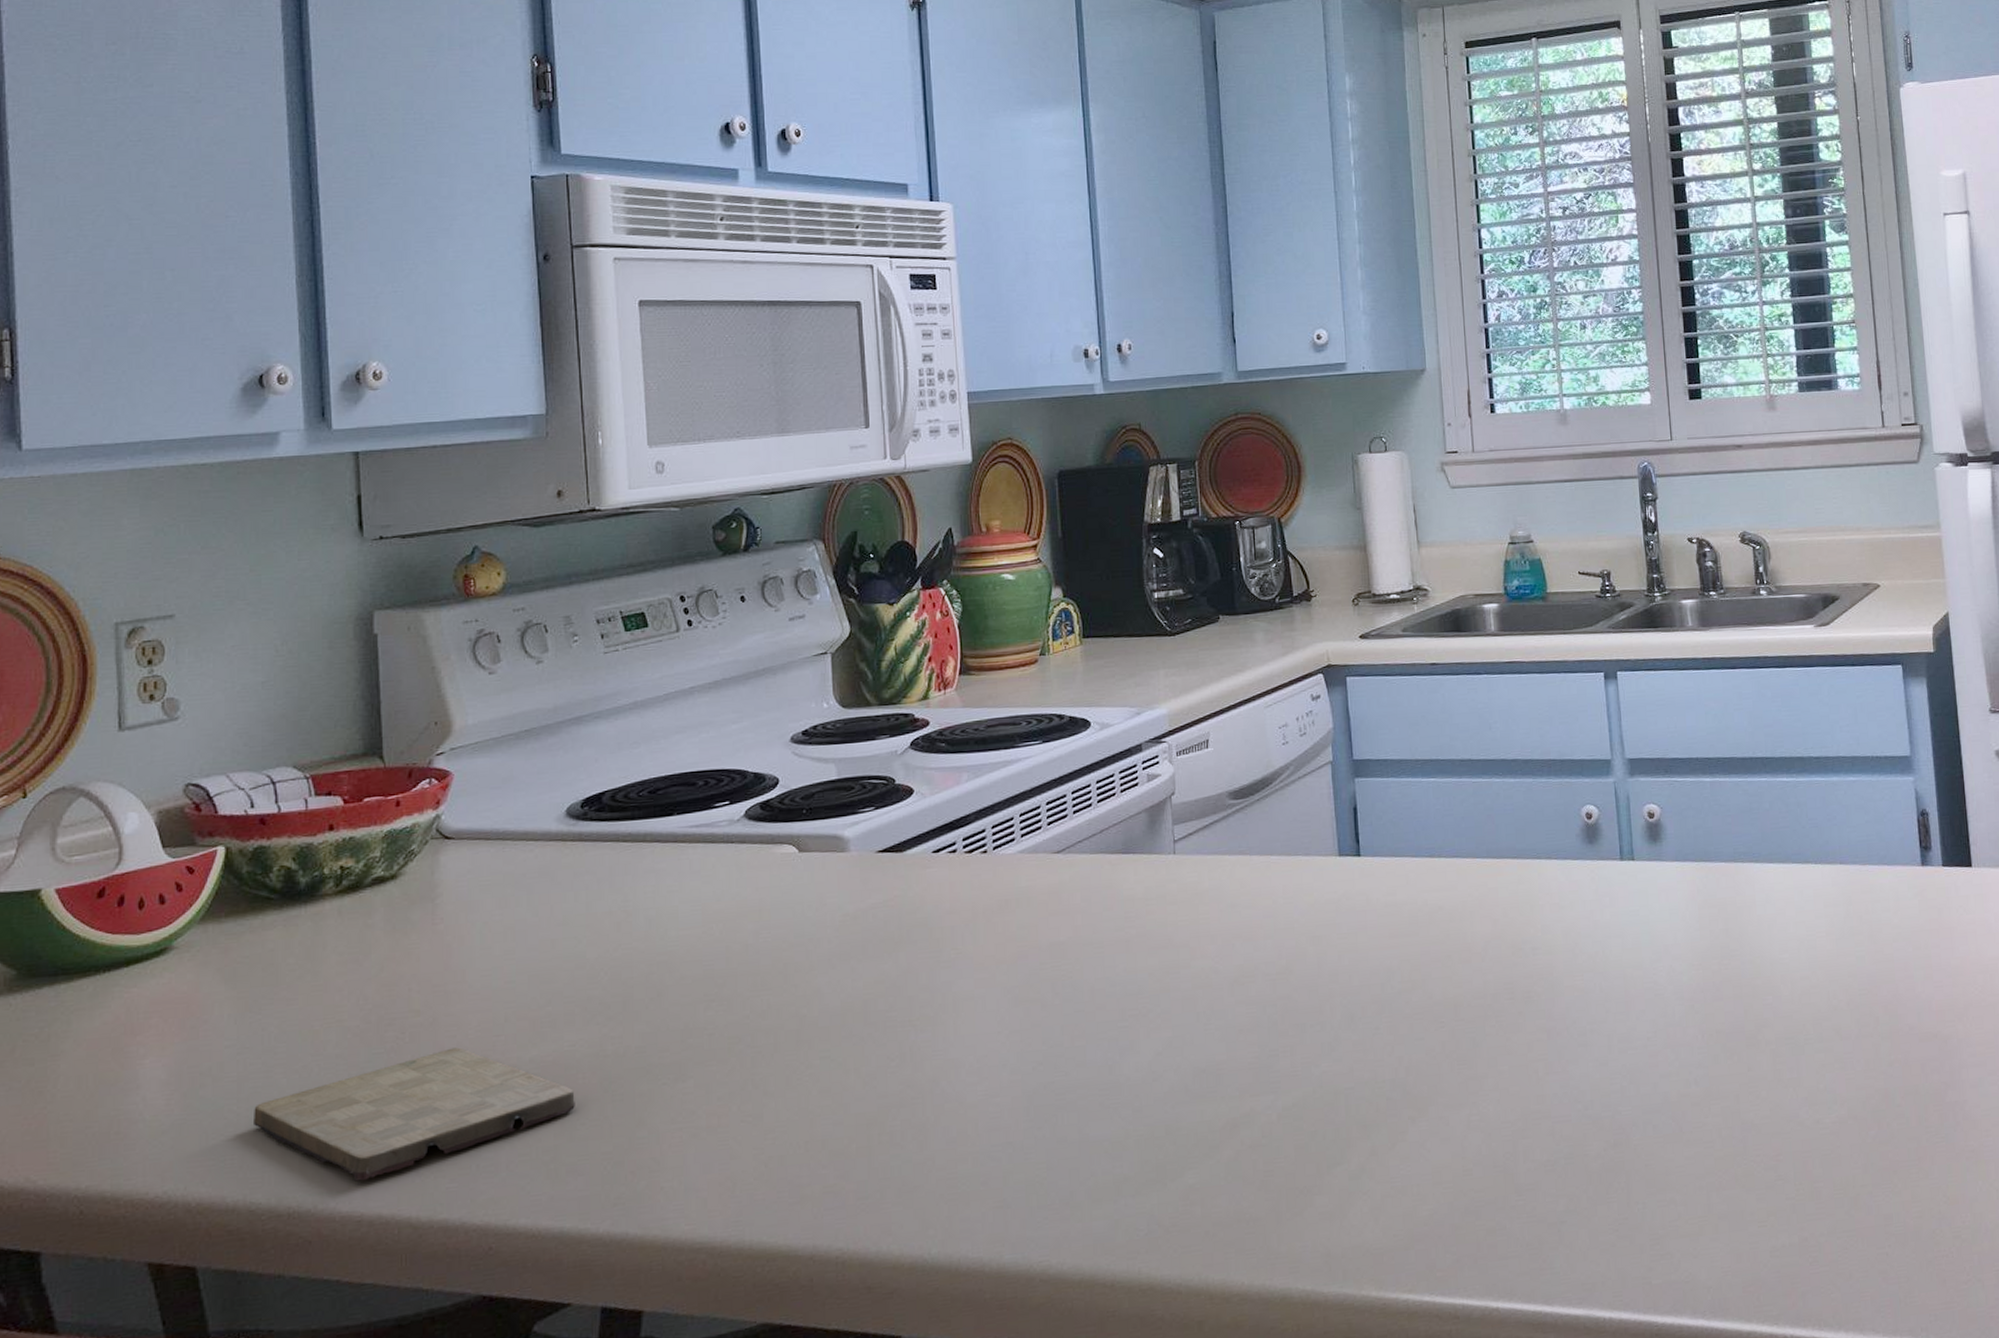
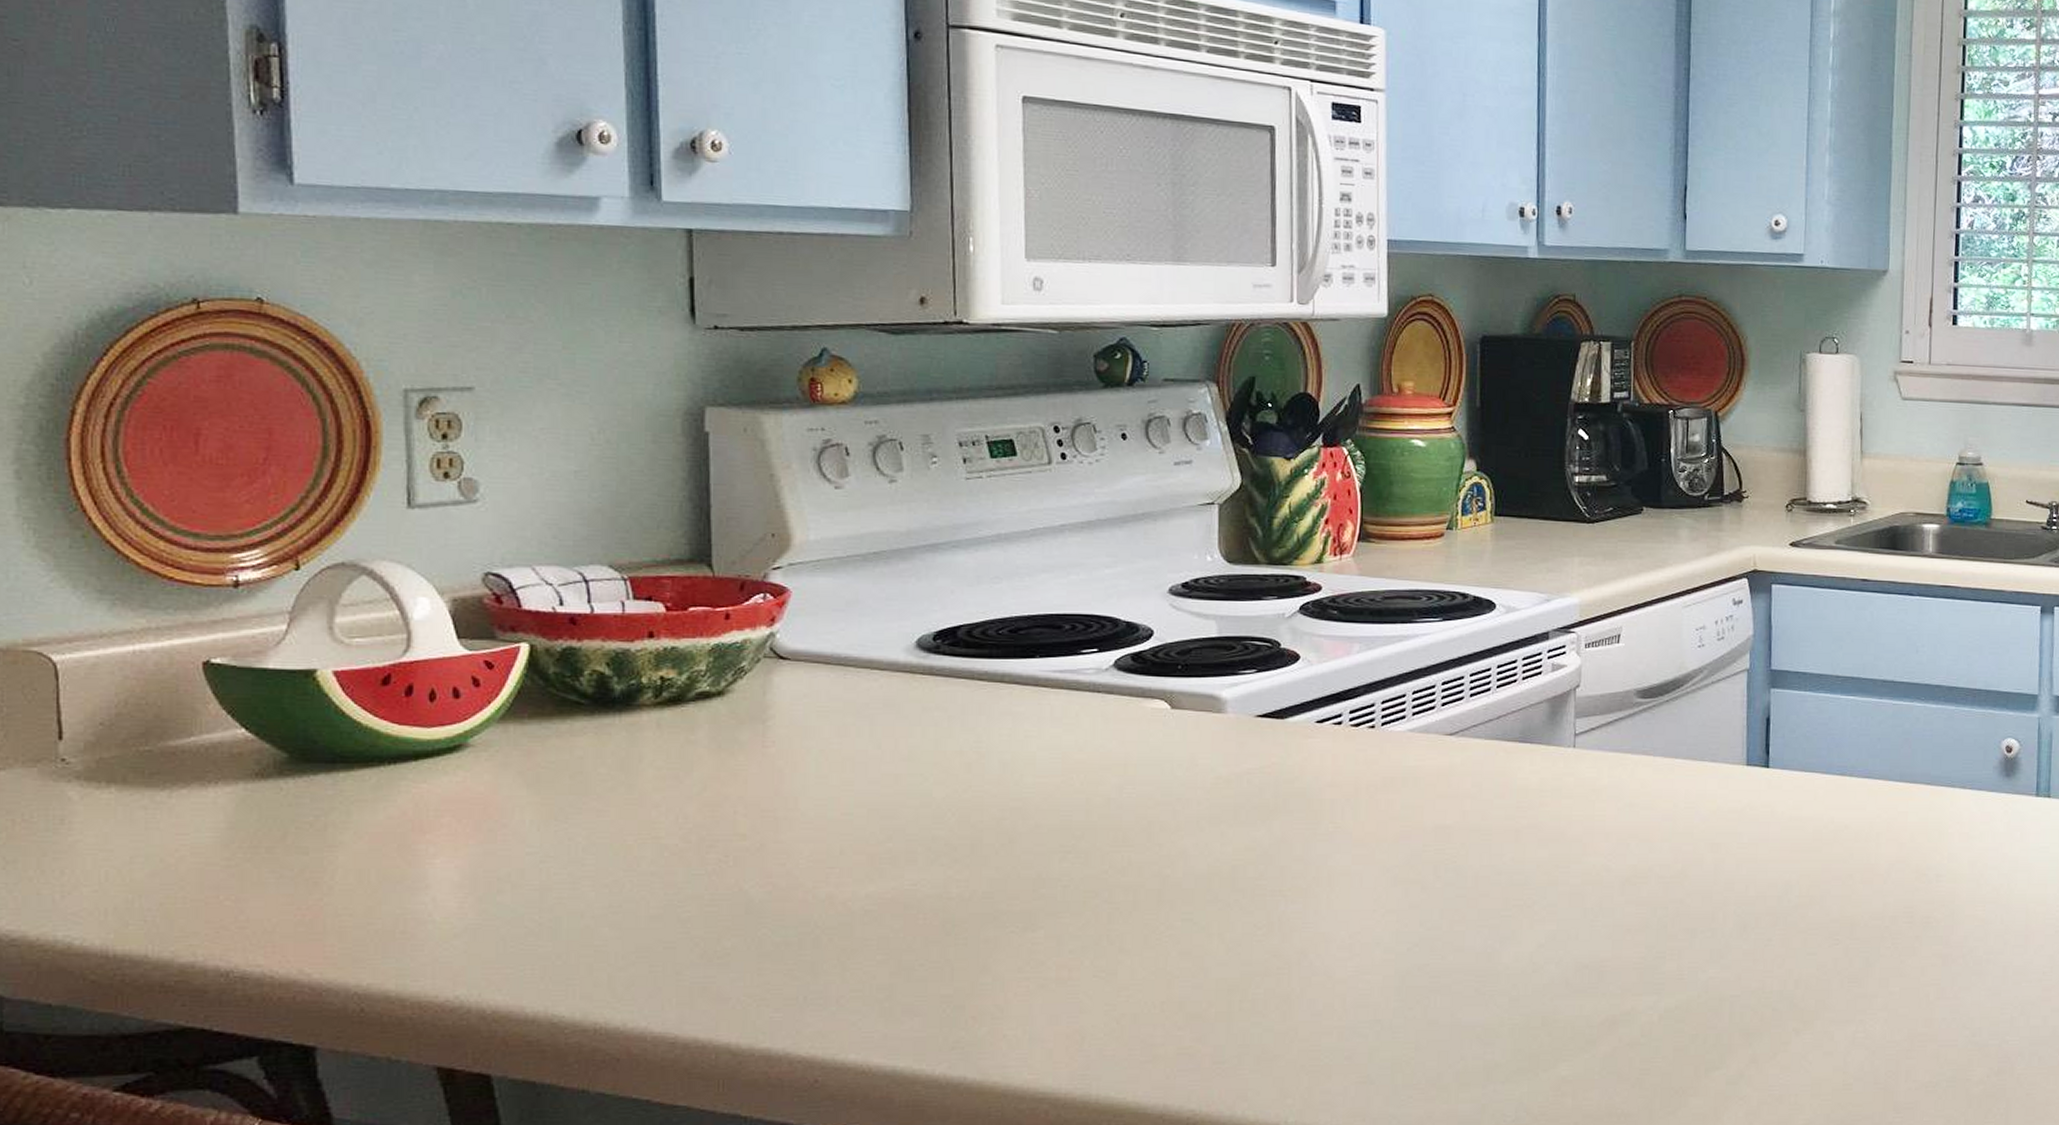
cutting board: present [254,1047,575,1182] -> none [557,876,914,1003]

